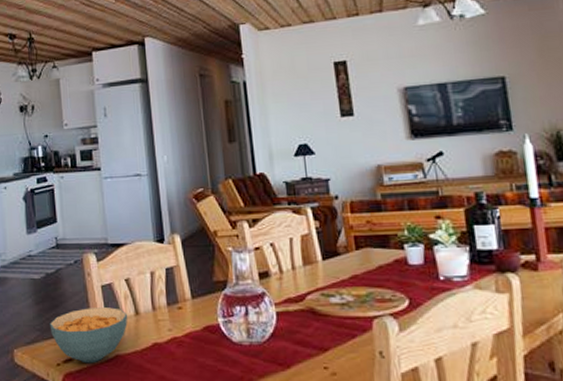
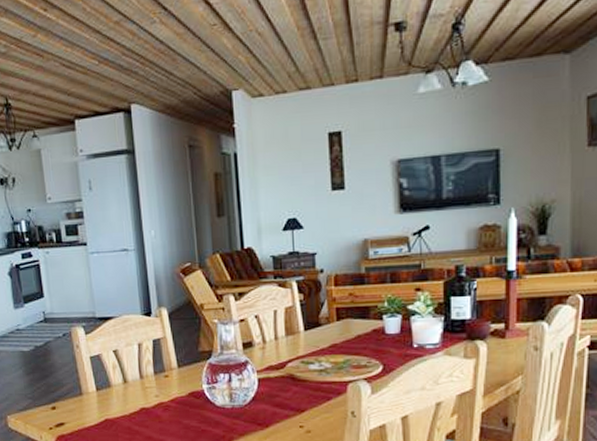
cereal bowl: present [49,307,128,364] -> none [40,377,117,427]

